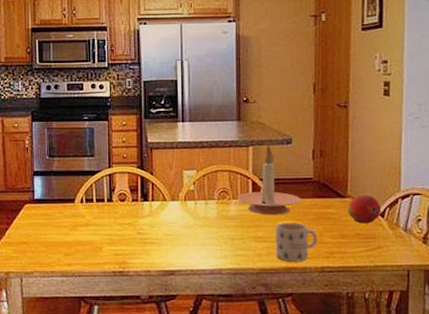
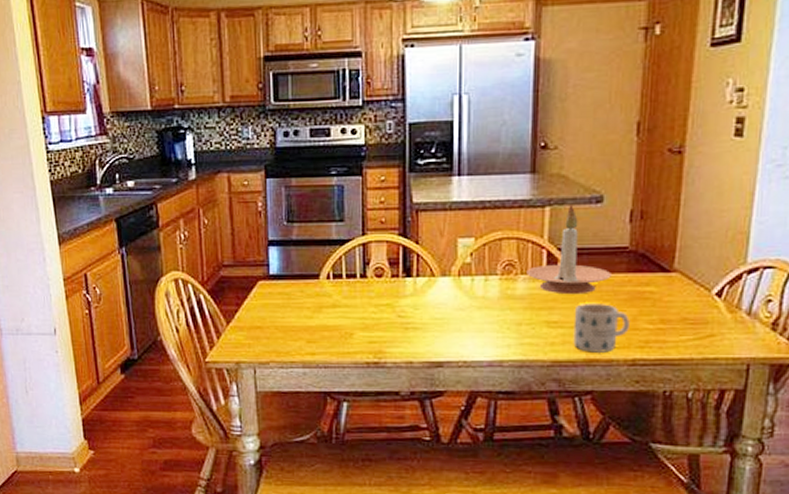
fruit: present [348,194,381,224] -> none [673,268,718,305]

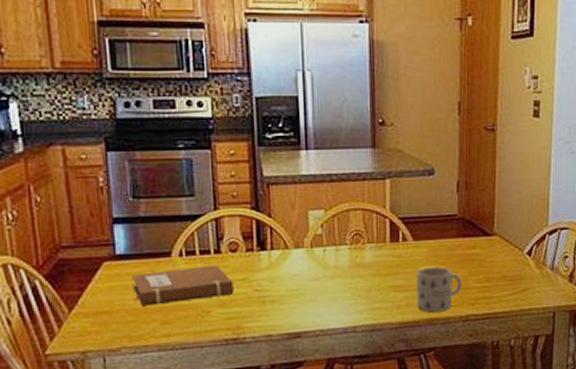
notebook: none [283,289,377,324] -> present [132,265,234,306]
candle holder: present [526,205,611,295] -> none [373,177,445,260]

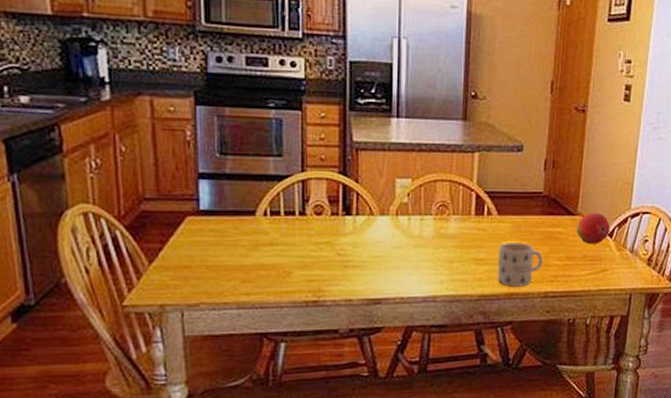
notebook: present [132,265,234,306] -> none [215,227,316,263]
fruit: none [494,231,528,264] -> present [576,212,610,244]

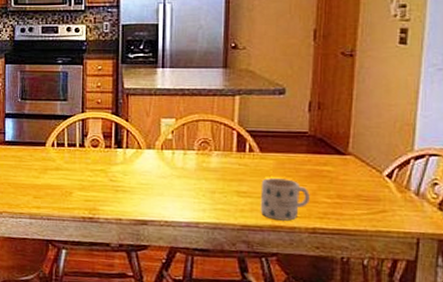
fruit: present [576,212,610,244] -> none [348,152,388,185]

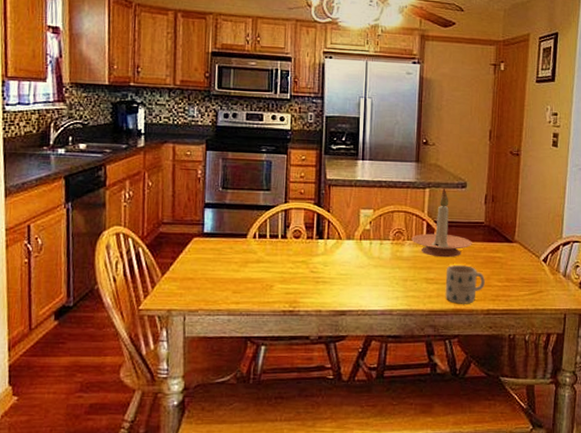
candle holder: none [219,95,293,170] -> present [411,188,472,258]

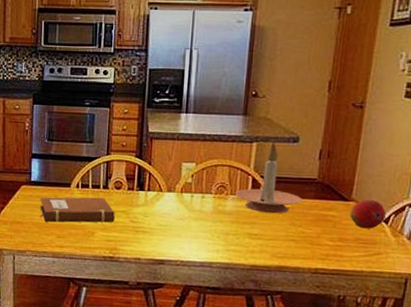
notebook: none [214,248,294,277] -> present [40,197,115,223]
mug: present [445,265,485,304] -> none [269,221,315,262]
fruit: none [514,240,544,268] -> present [350,199,386,229]

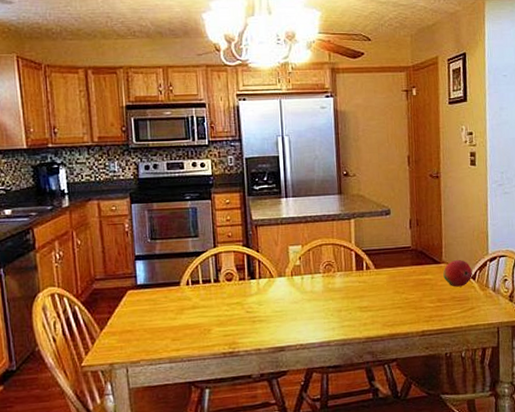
notebook: present [40,197,115,223] -> none [149,292,230,326]
candle holder: present [235,142,302,214] -> none [341,217,401,285]

